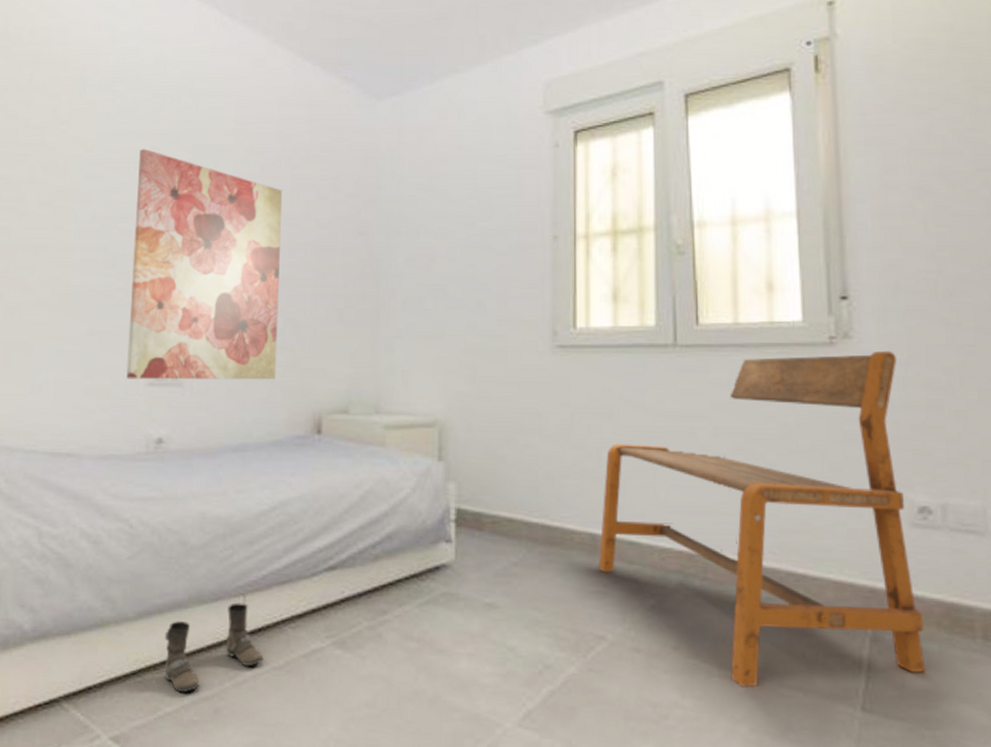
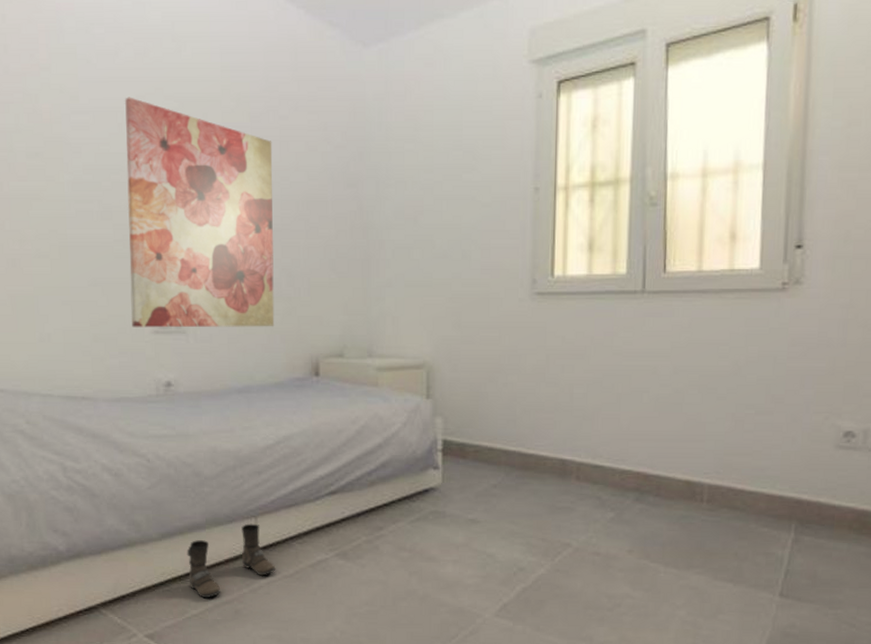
bench: present [599,350,926,687] -> none [567,295,841,581]

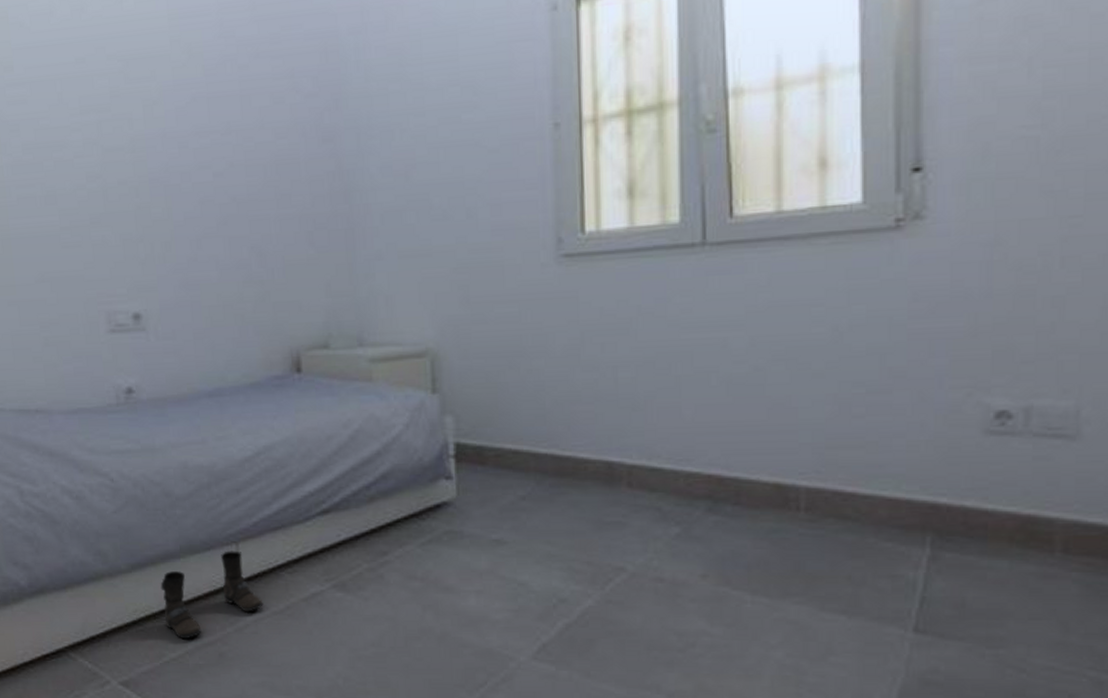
wall art: present [125,97,275,328] -> none [63,61,246,327]

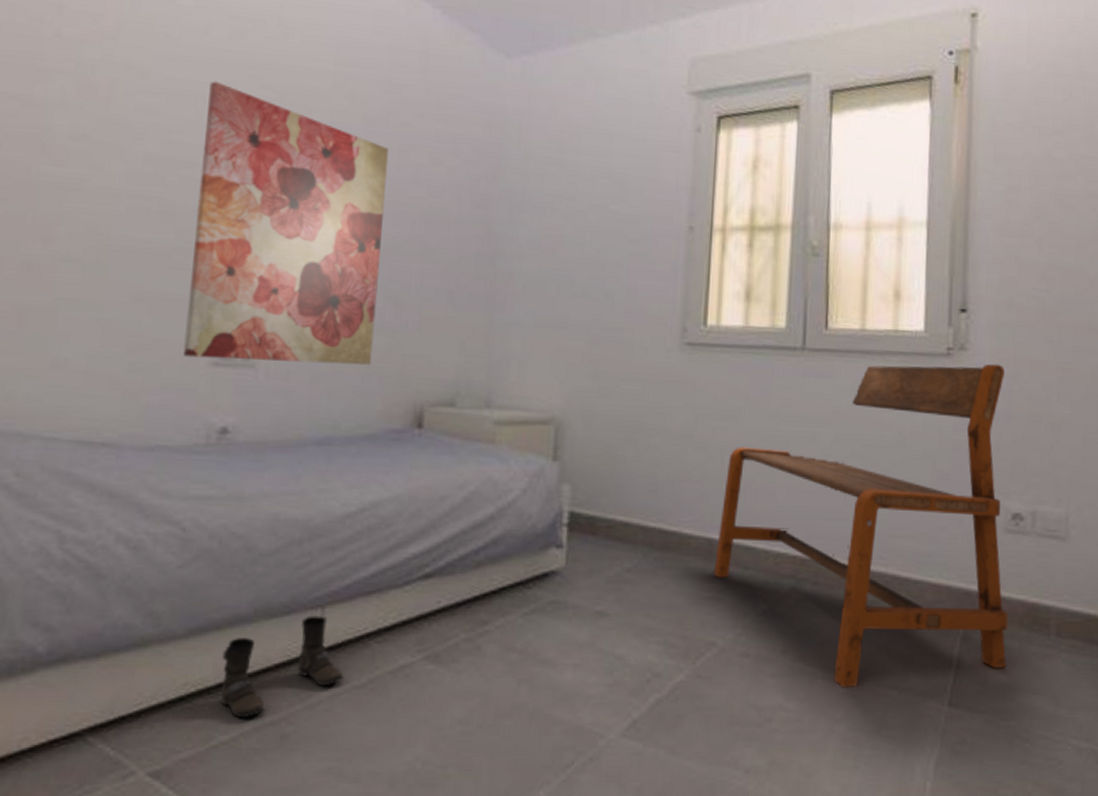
wall art: none [63,61,246,327] -> present [183,81,389,366]
bench: none [616,230,993,613] -> present [714,363,1008,688]

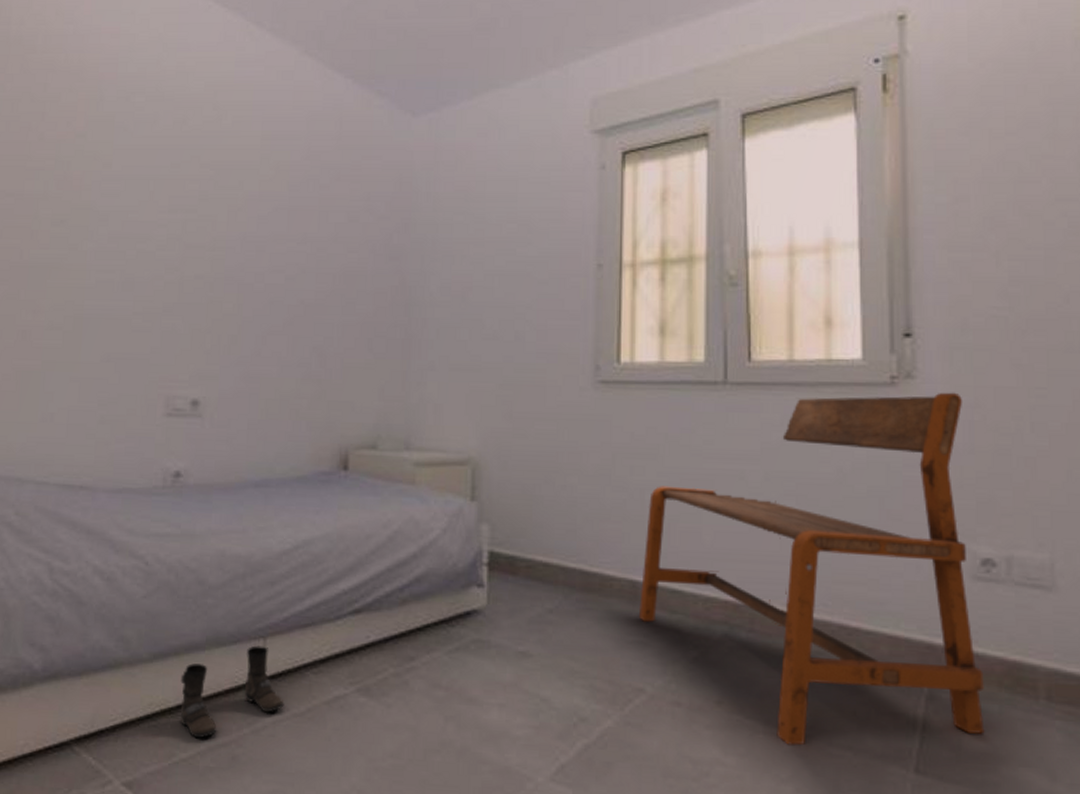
wall art: present [183,81,389,366] -> none [143,164,311,413]

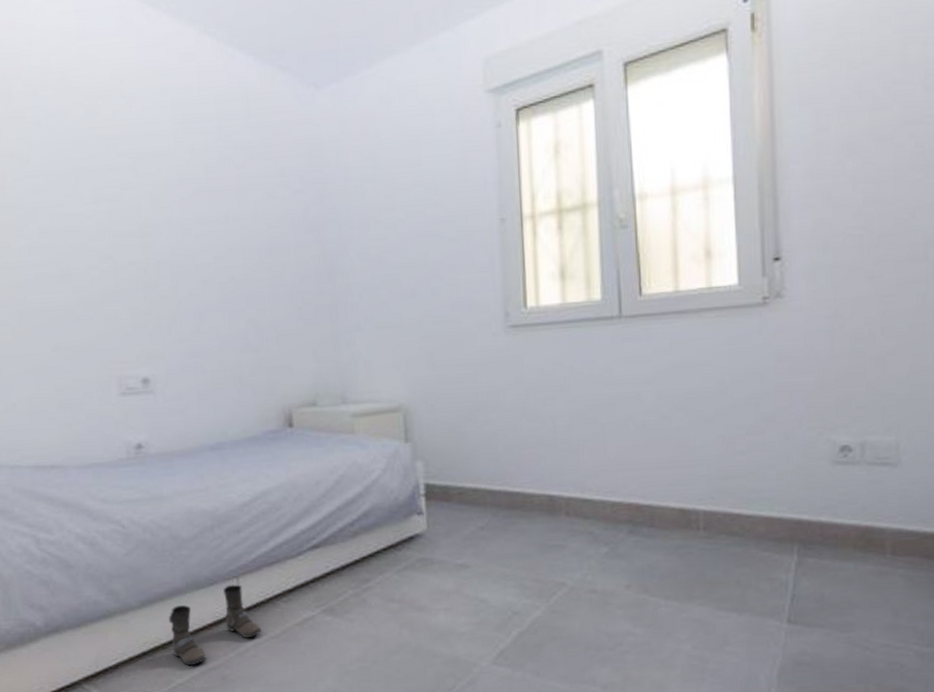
bench: present [639,392,985,746] -> none [557,306,843,613]

